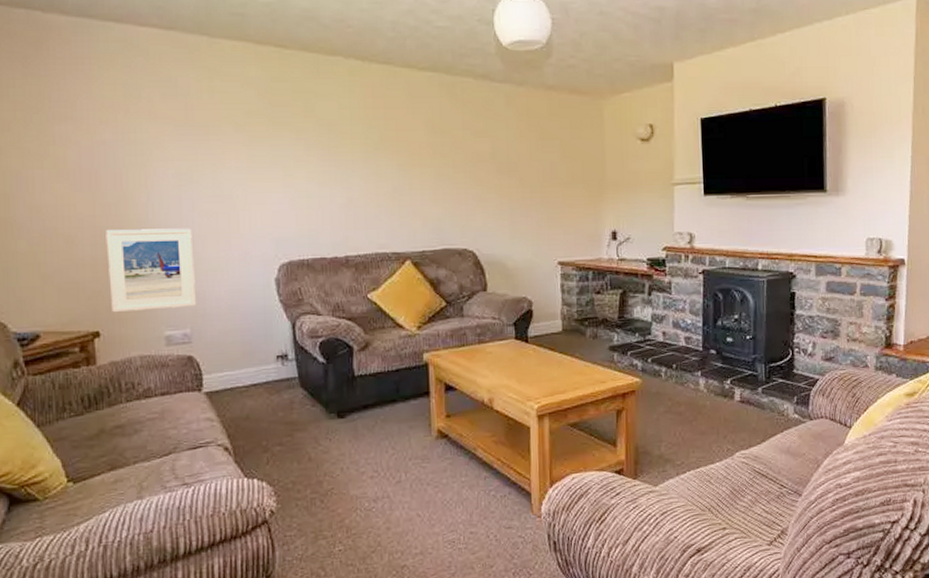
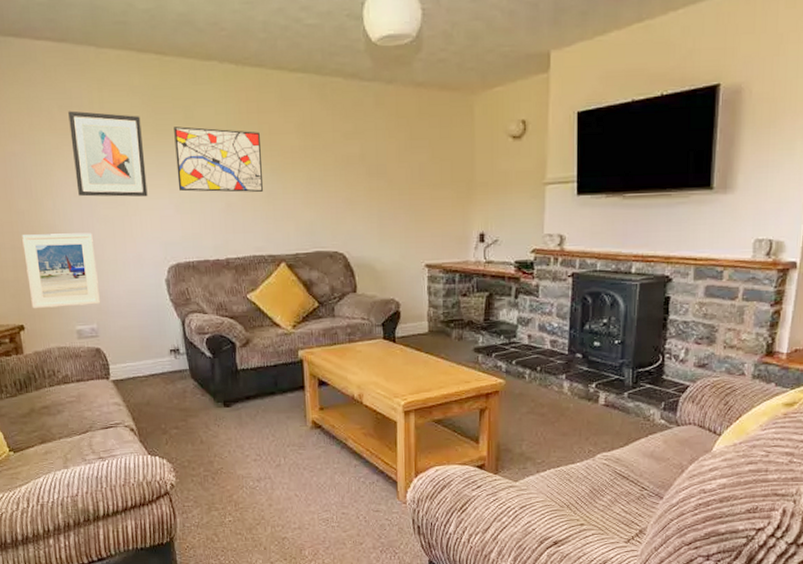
wall art: none [172,99,259,191] -> present [68,110,148,197]
wall art: none [292,120,388,188] -> present [174,126,263,192]

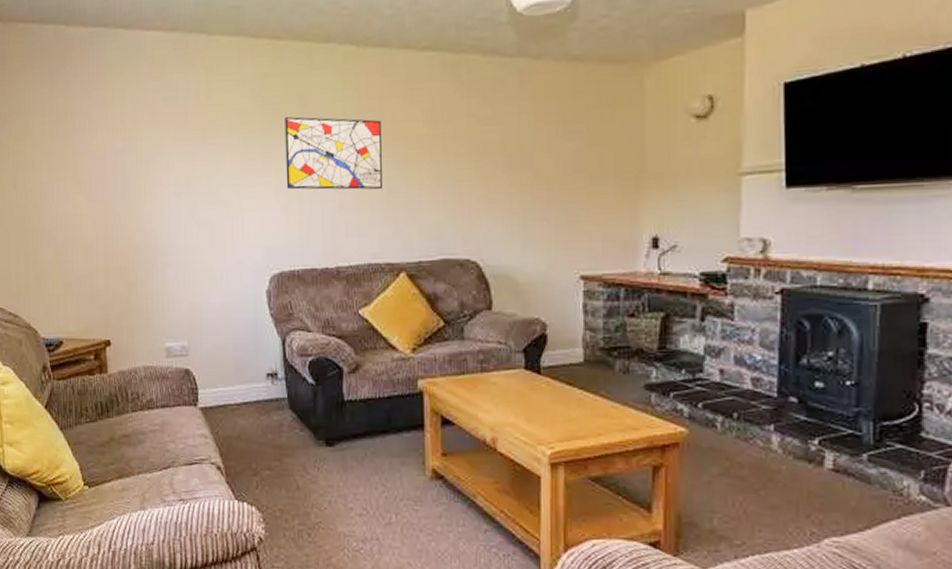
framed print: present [22,232,100,309] -> none [116,237,193,323]
wall art: present [68,110,148,197] -> none [174,103,252,197]

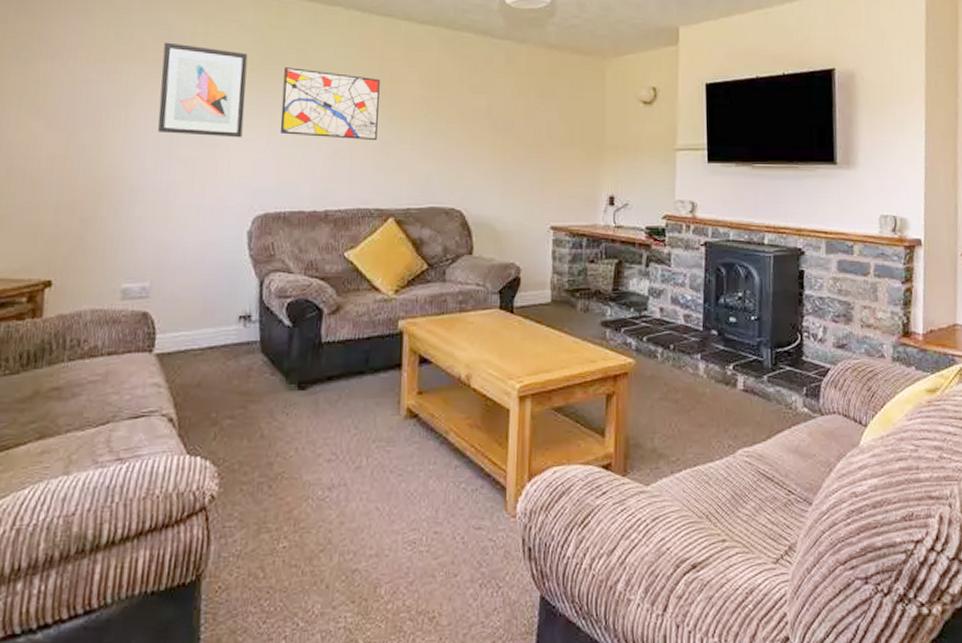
wall art: none [174,103,252,197] -> present [158,42,248,138]

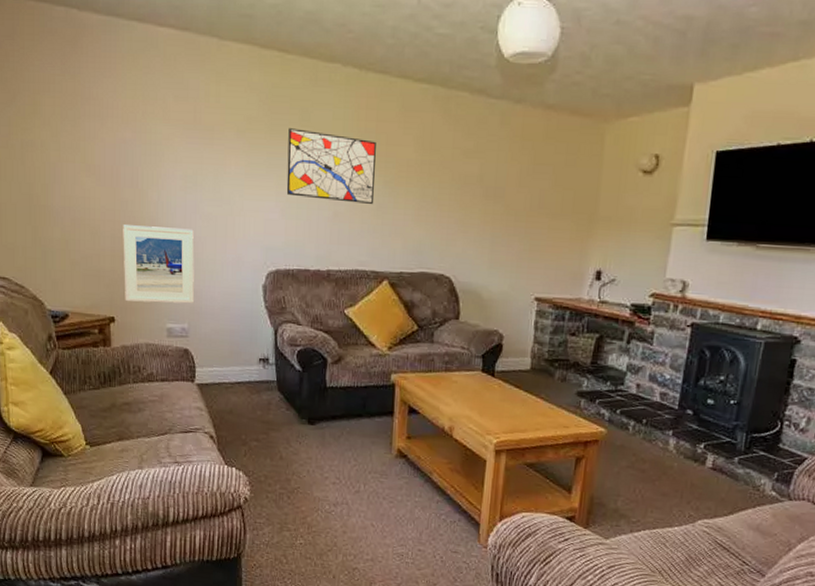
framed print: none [68,172,166,261] -> present [123,225,194,304]
wall art: present [158,42,248,138] -> none [183,102,256,198]

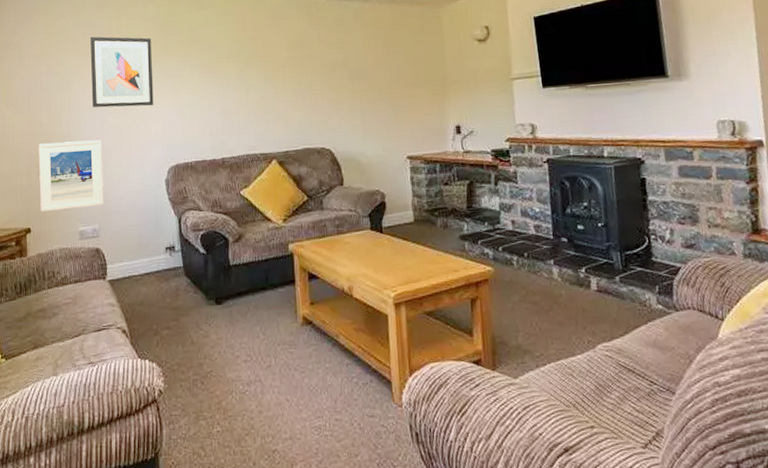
wall art: none [183,102,256,198] -> present [90,36,154,108]
wall art: present [286,128,376,204] -> none [180,45,256,100]

